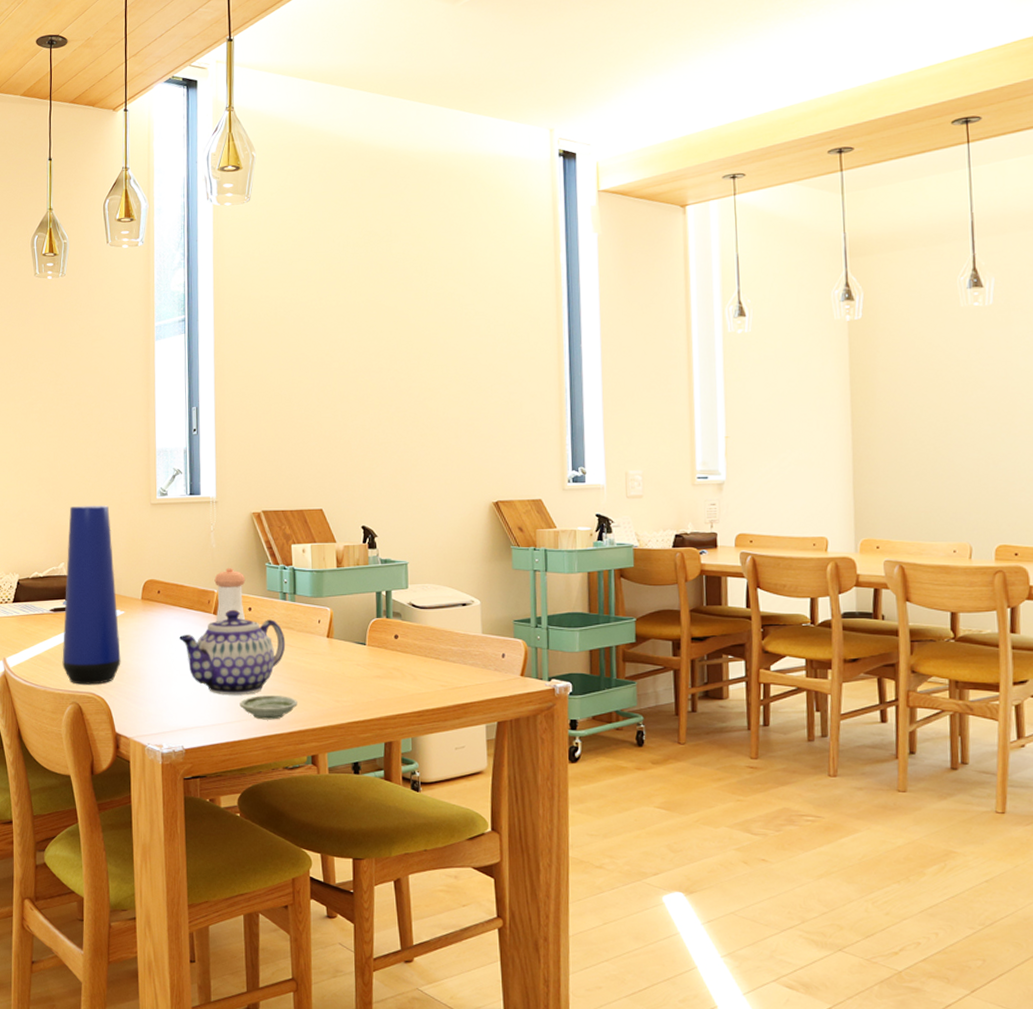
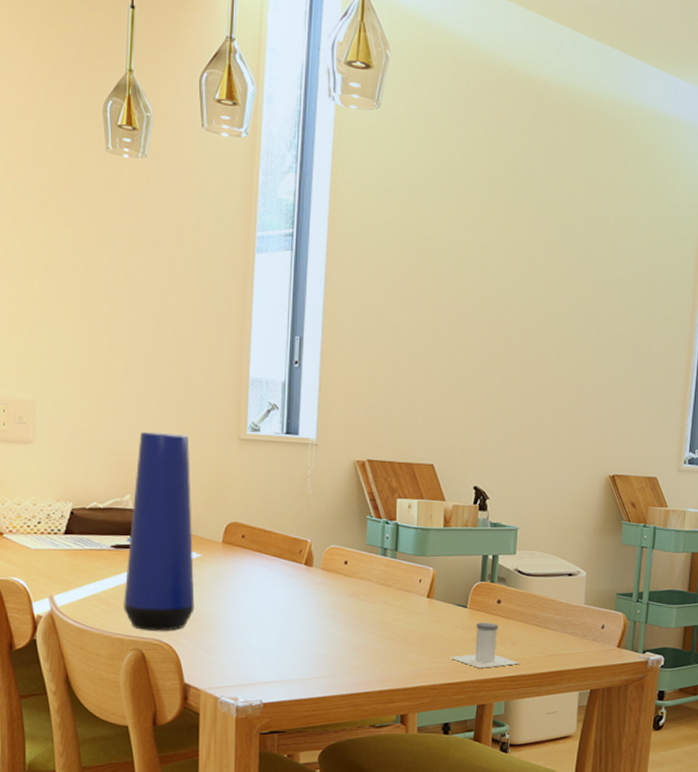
teapot: present [179,610,286,696] -> none [264,562,383,651]
pepper shaker: present [214,567,246,622] -> none [307,516,344,574]
saucer: present [239,696,298,720] -> none [327,652,390,678]
salt shaker: none [353,658,423,705] -> present [449,622,520,668]

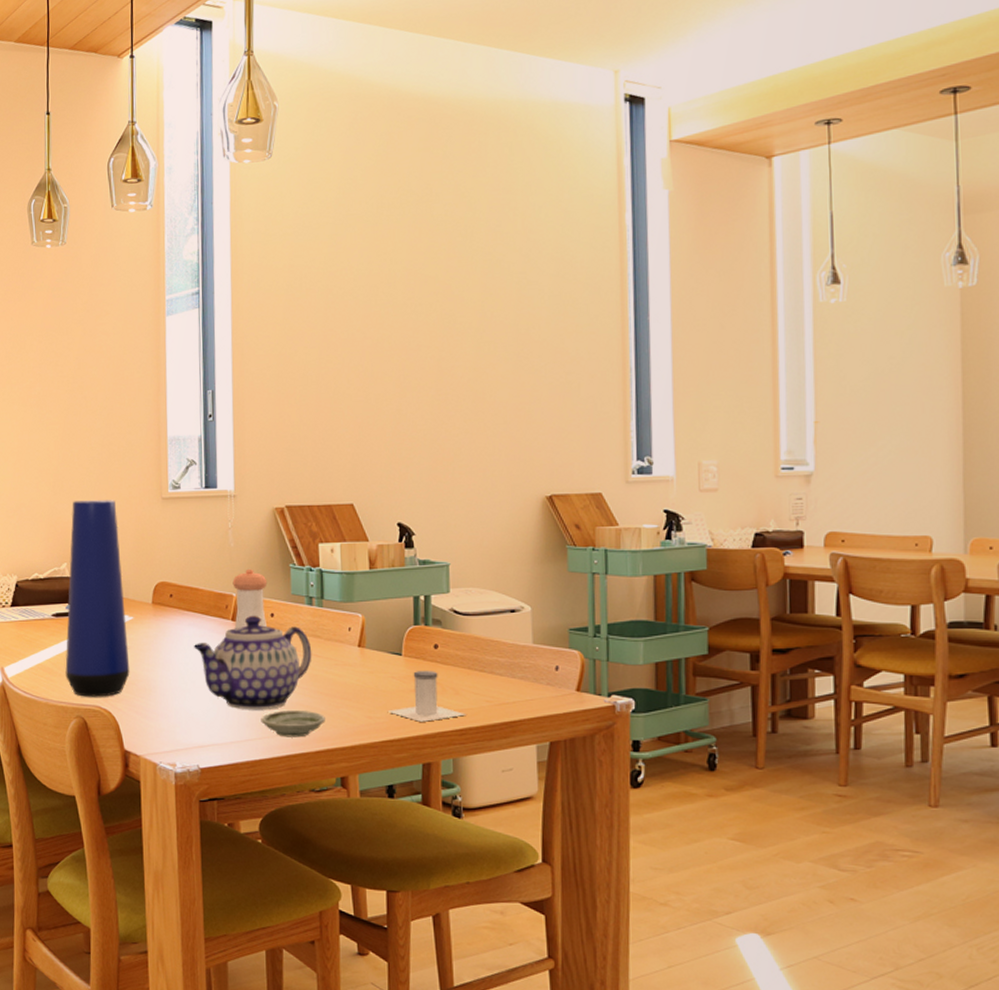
teapot: none [264,562,383,651] -> present [194,616,312,710]
pepper shaker: none [307,516,344,574] -> present [232,568,268,629]
saucer: none [327,652,390,678] -> present [261,711,325,738]

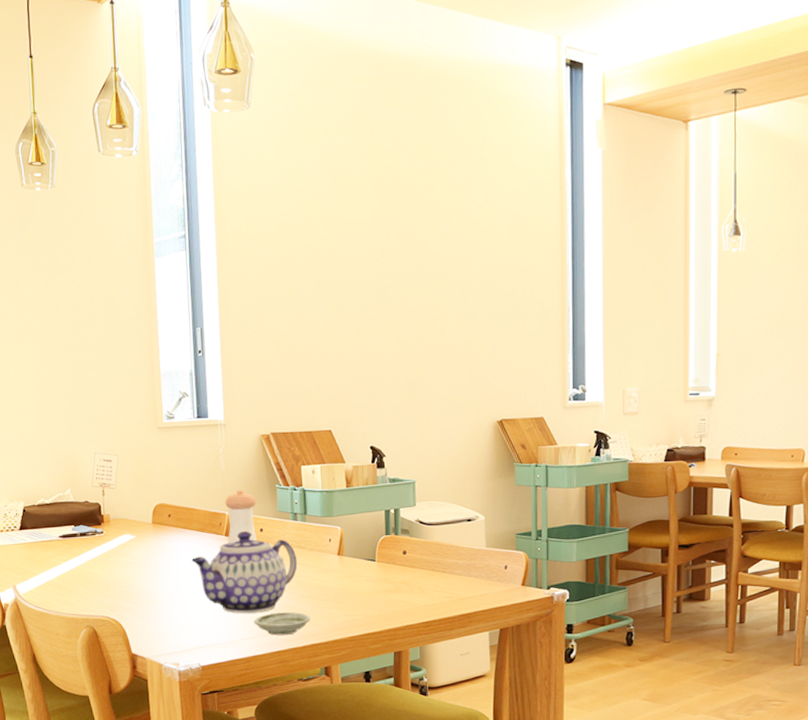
vase: present [65,500,130,697] -> none [73,430,134,609]
salt shaker: present [387,670,466,722] -> none [363,573,431,617]

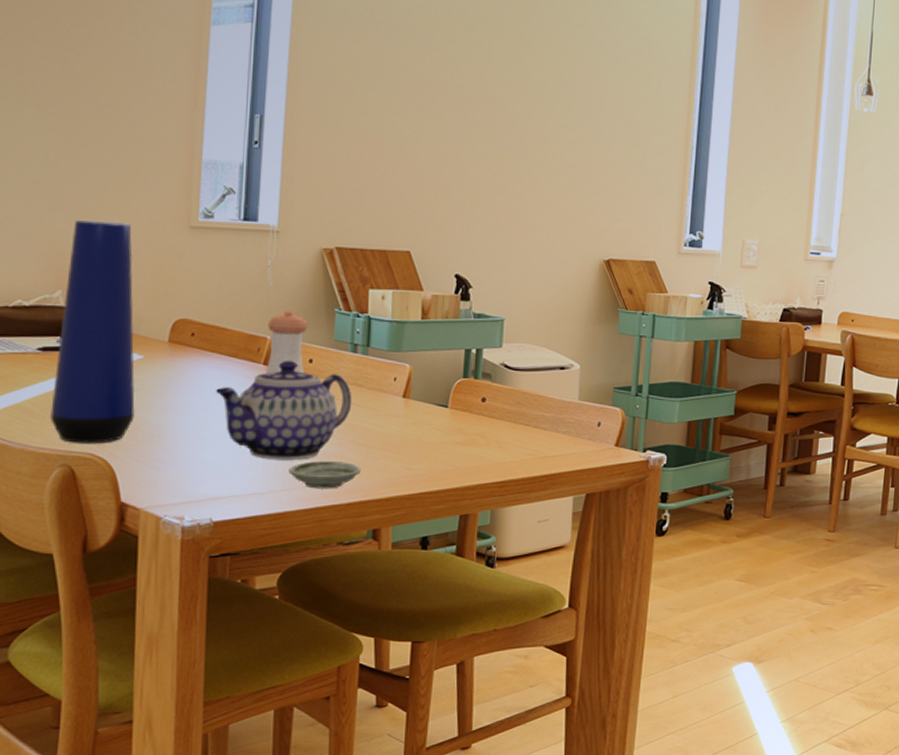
vase: none [73,430,134,609] -> present [50,220,135,444]

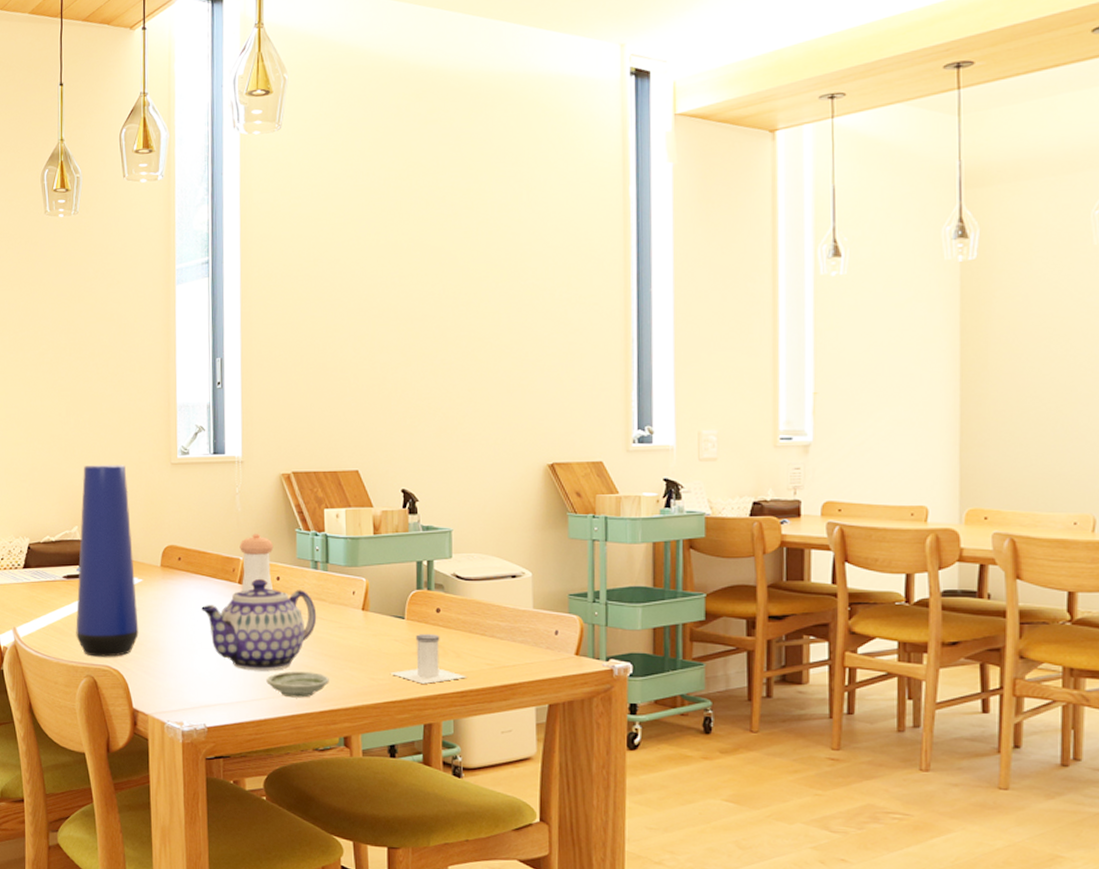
salt shaker: none [428,422,508,474] -> present [390,633,467,684]

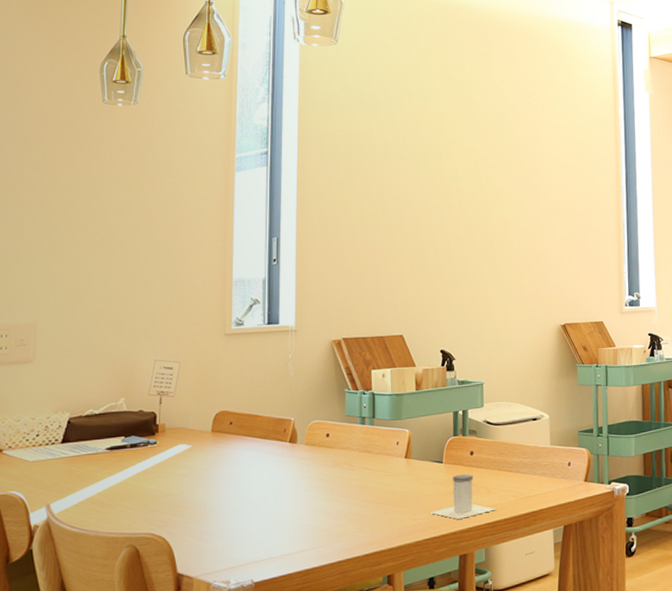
vase: present [76,465,139,657] -> none [118,337,186,526]
teapot: present [201,579,317,671] -> none [252,437,364,523]
pepper shaker: present [239,533,274,592] -> none [291,394,324,451]
saucer: present [266,672,329,698] -> none [314,519,374,545]

